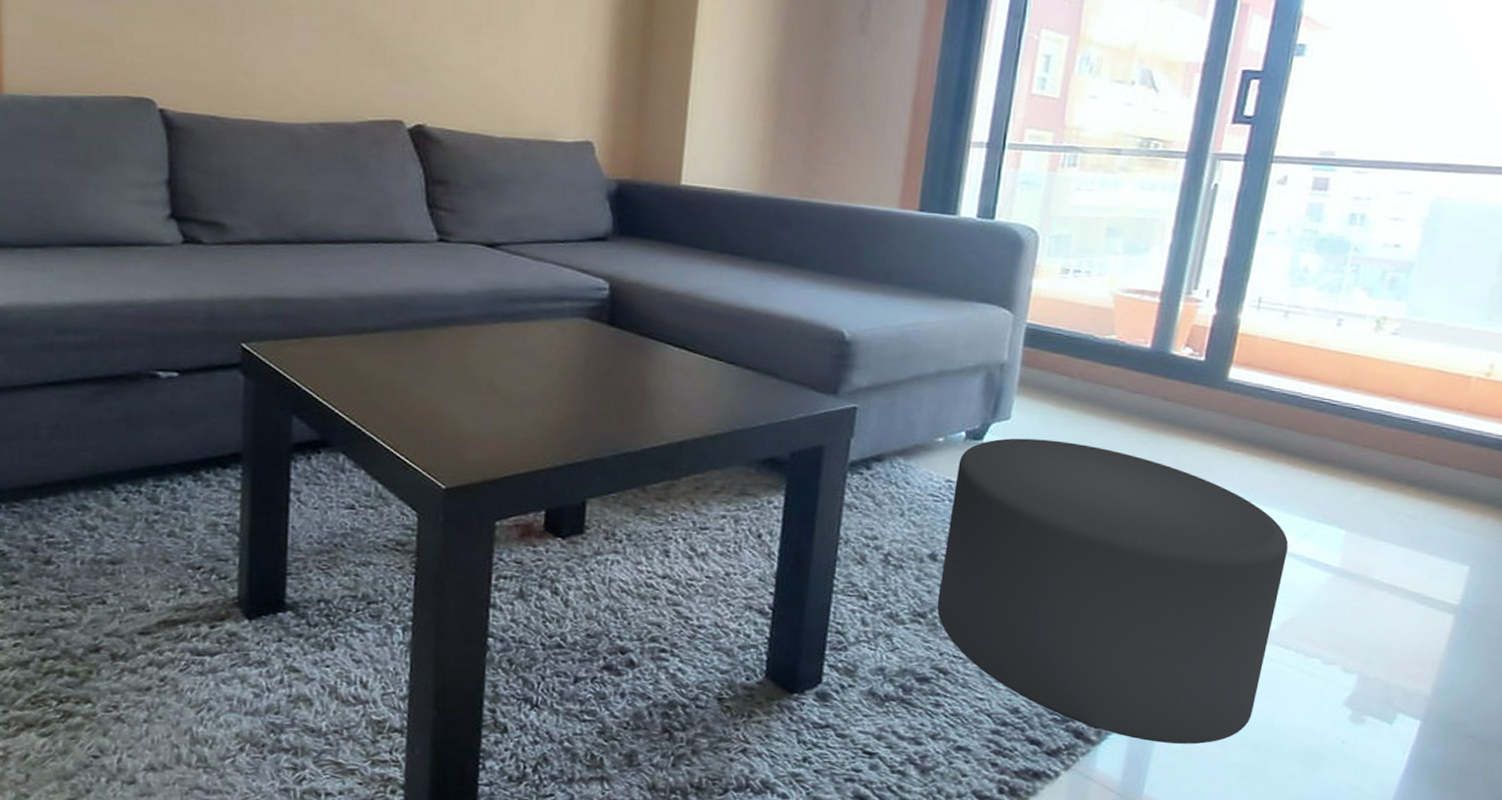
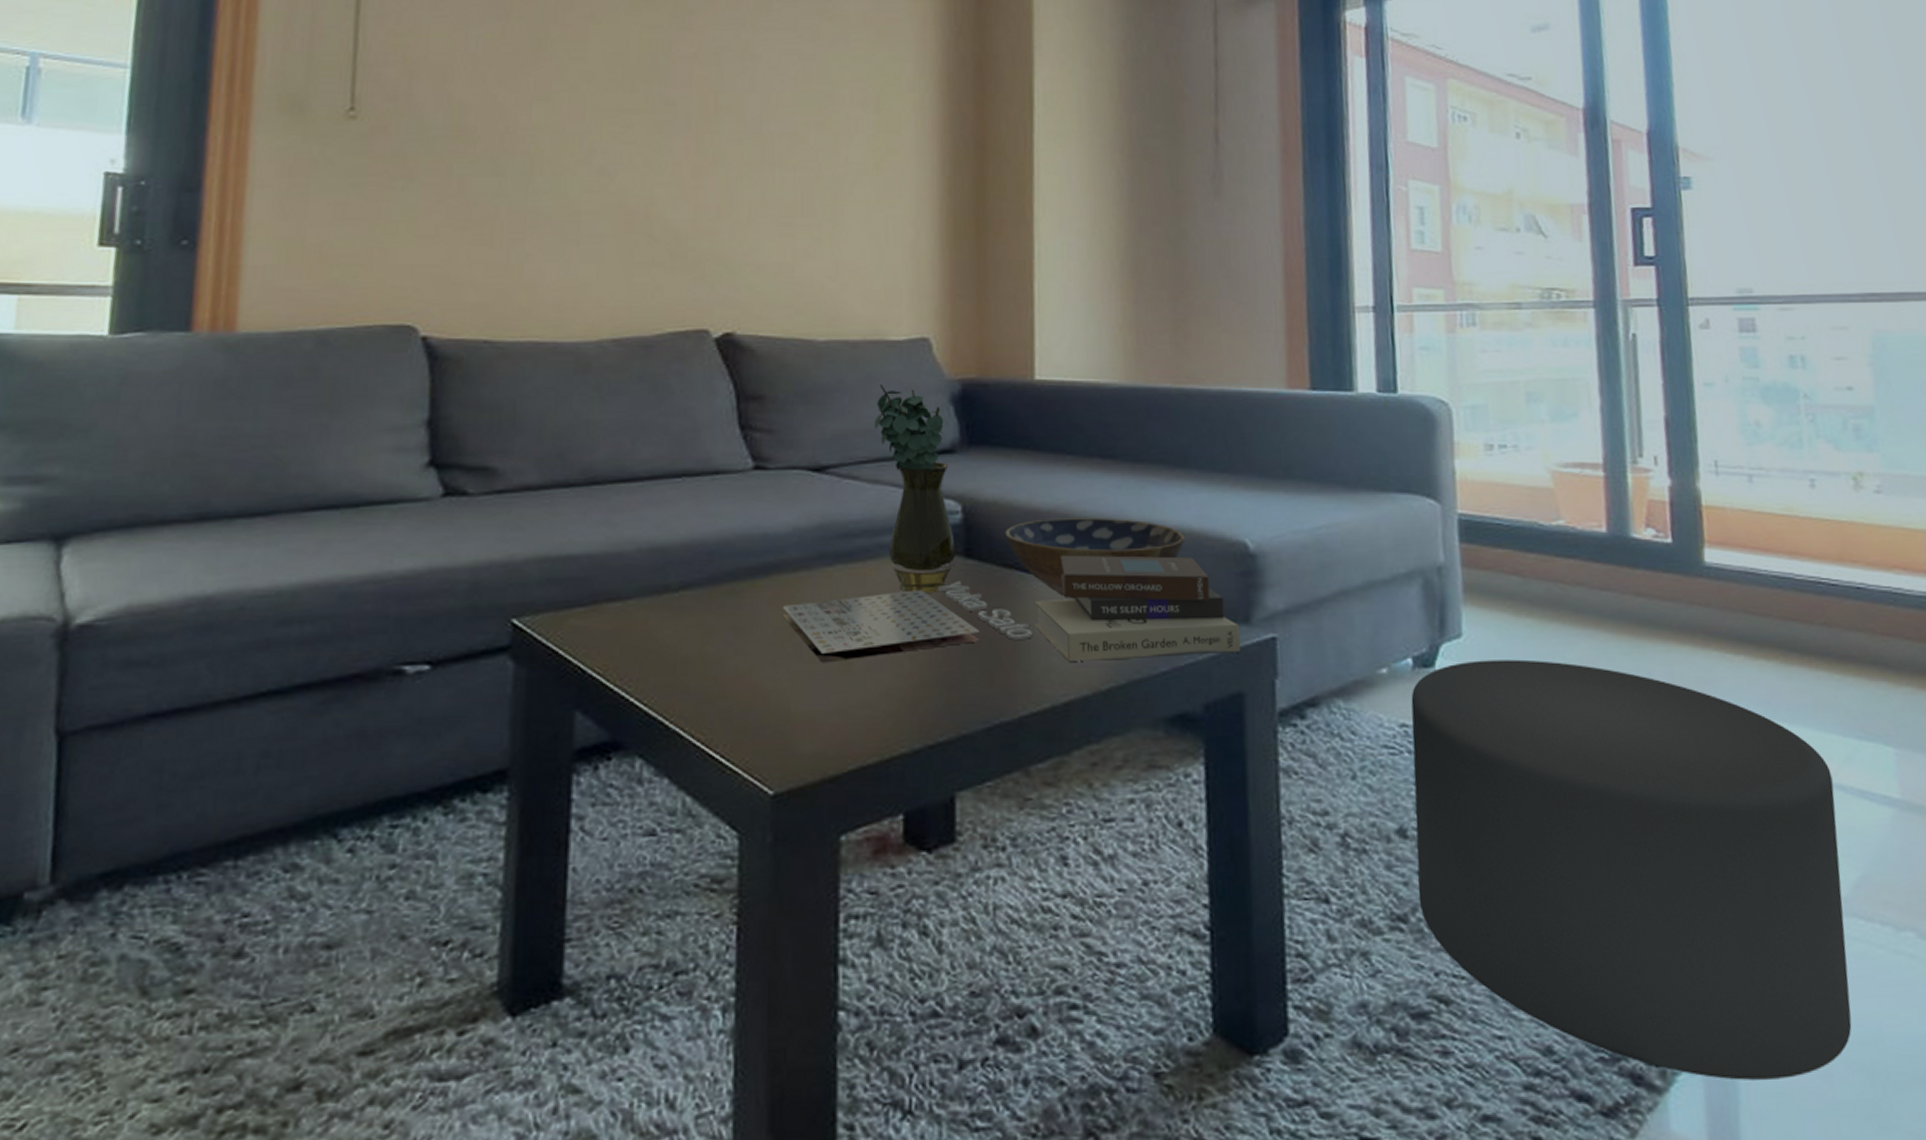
magazine: none [457,343,659,397] -> present [782,581,1033,663]
vase: none [541,179,602,351] -> present [874,384,956,594]
bowl: none [643,300,794,365] -> present [1005,517,1186,599]
books: none [661,329,829,416] -> present [1034,555,1242,661]

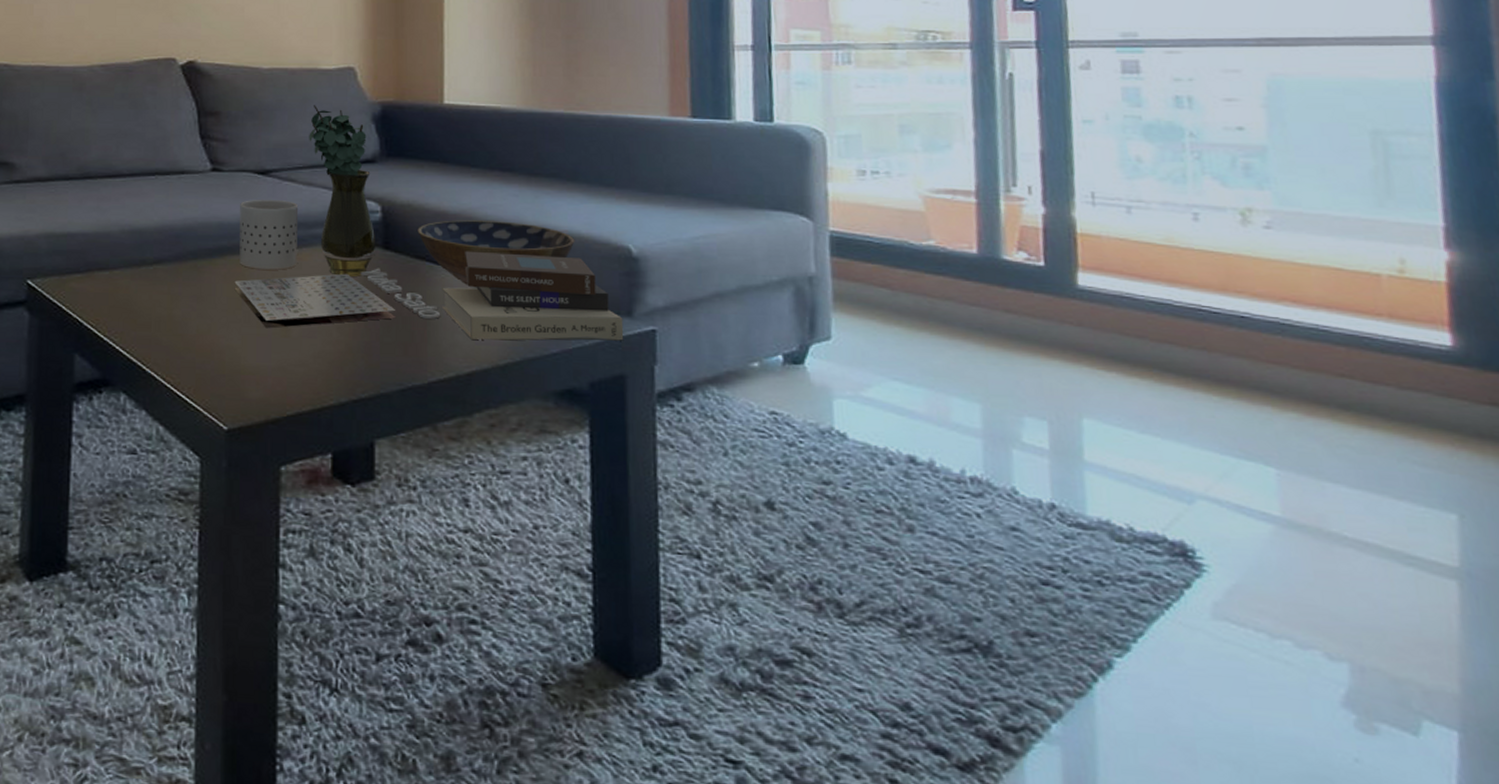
mug: none [789,501,862,591] -> present [239,199,299,271]
pouf: present [1411,659,1852,1080] -> none [781,361,1219,759]

